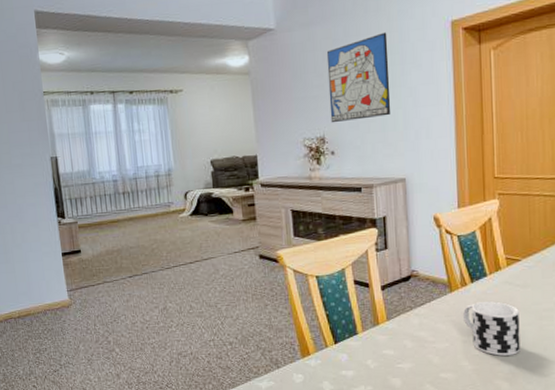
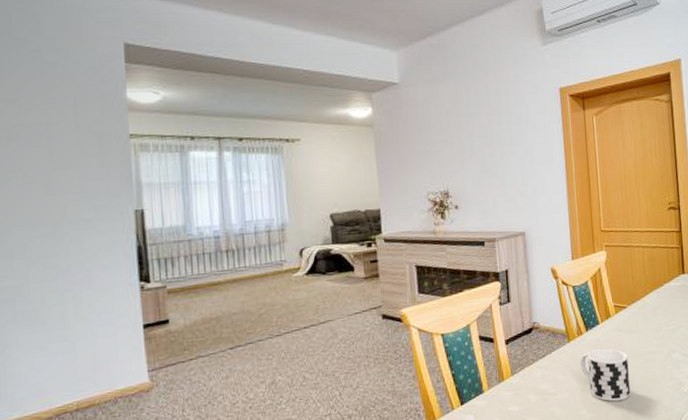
wall art: present [326,32,391,123] -> none [449,94,510,178]

